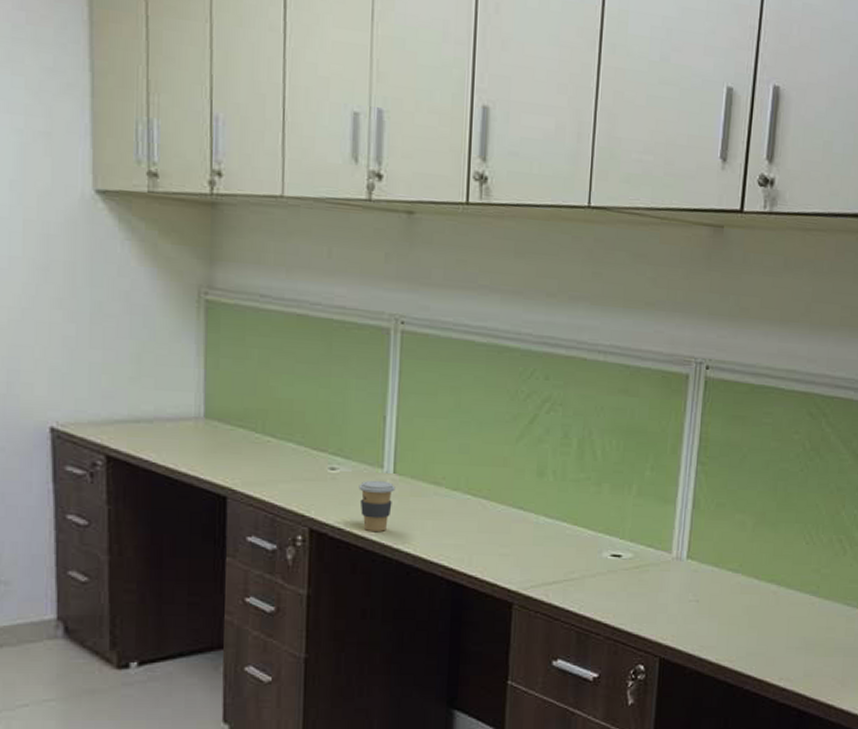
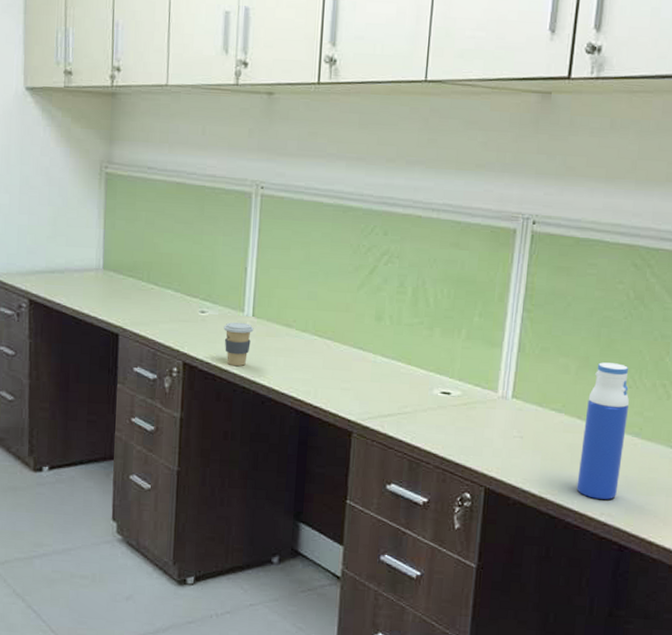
water bottle: none [755,518,807,663] -> present [576,362,630,500]

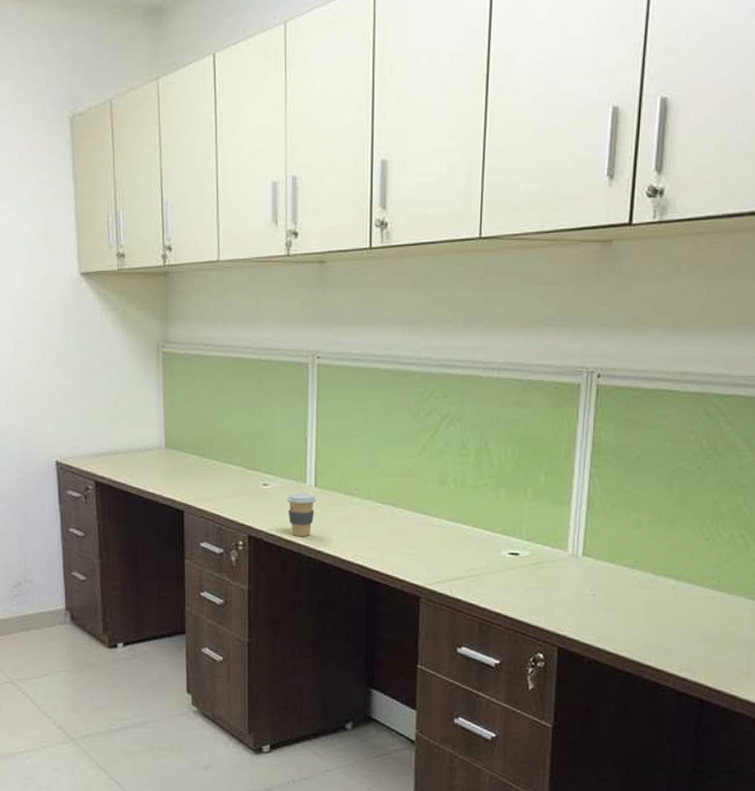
water bottle: present [576,362,630,500] -> none [653,515,707,655]

